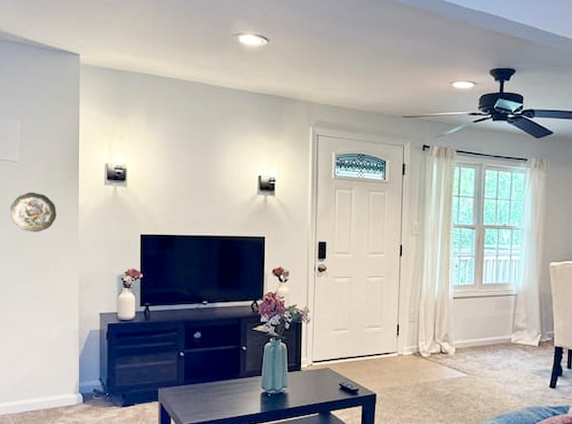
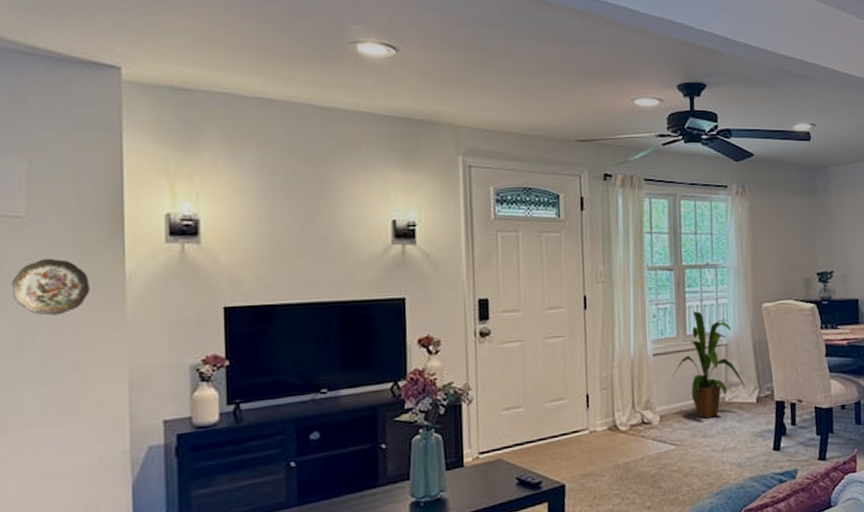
house plant: none [468,265,530,355] -> present [672,311,745,419]

